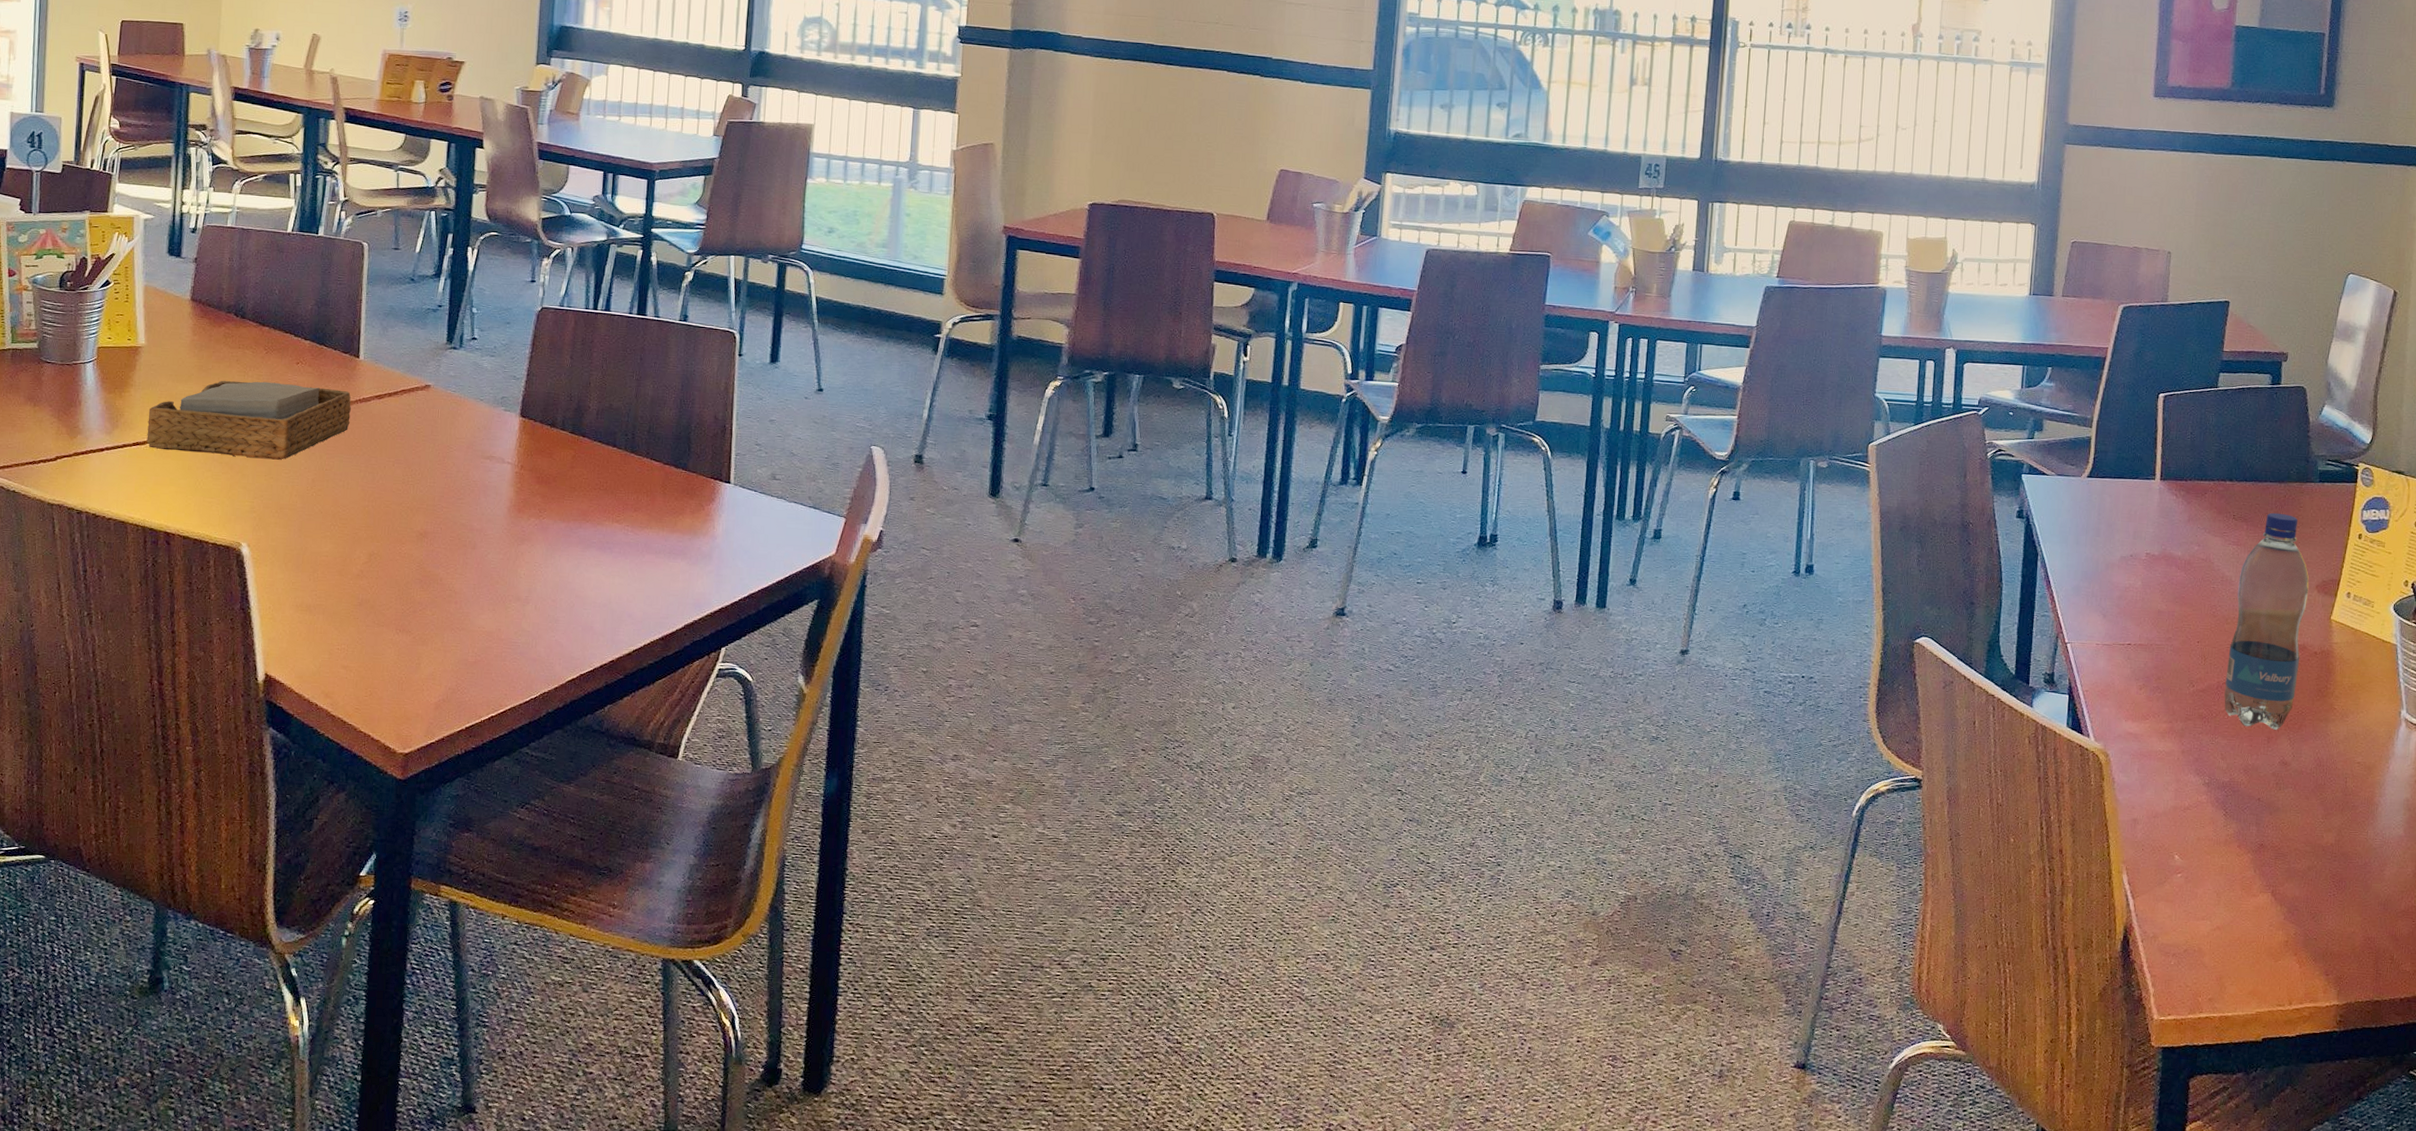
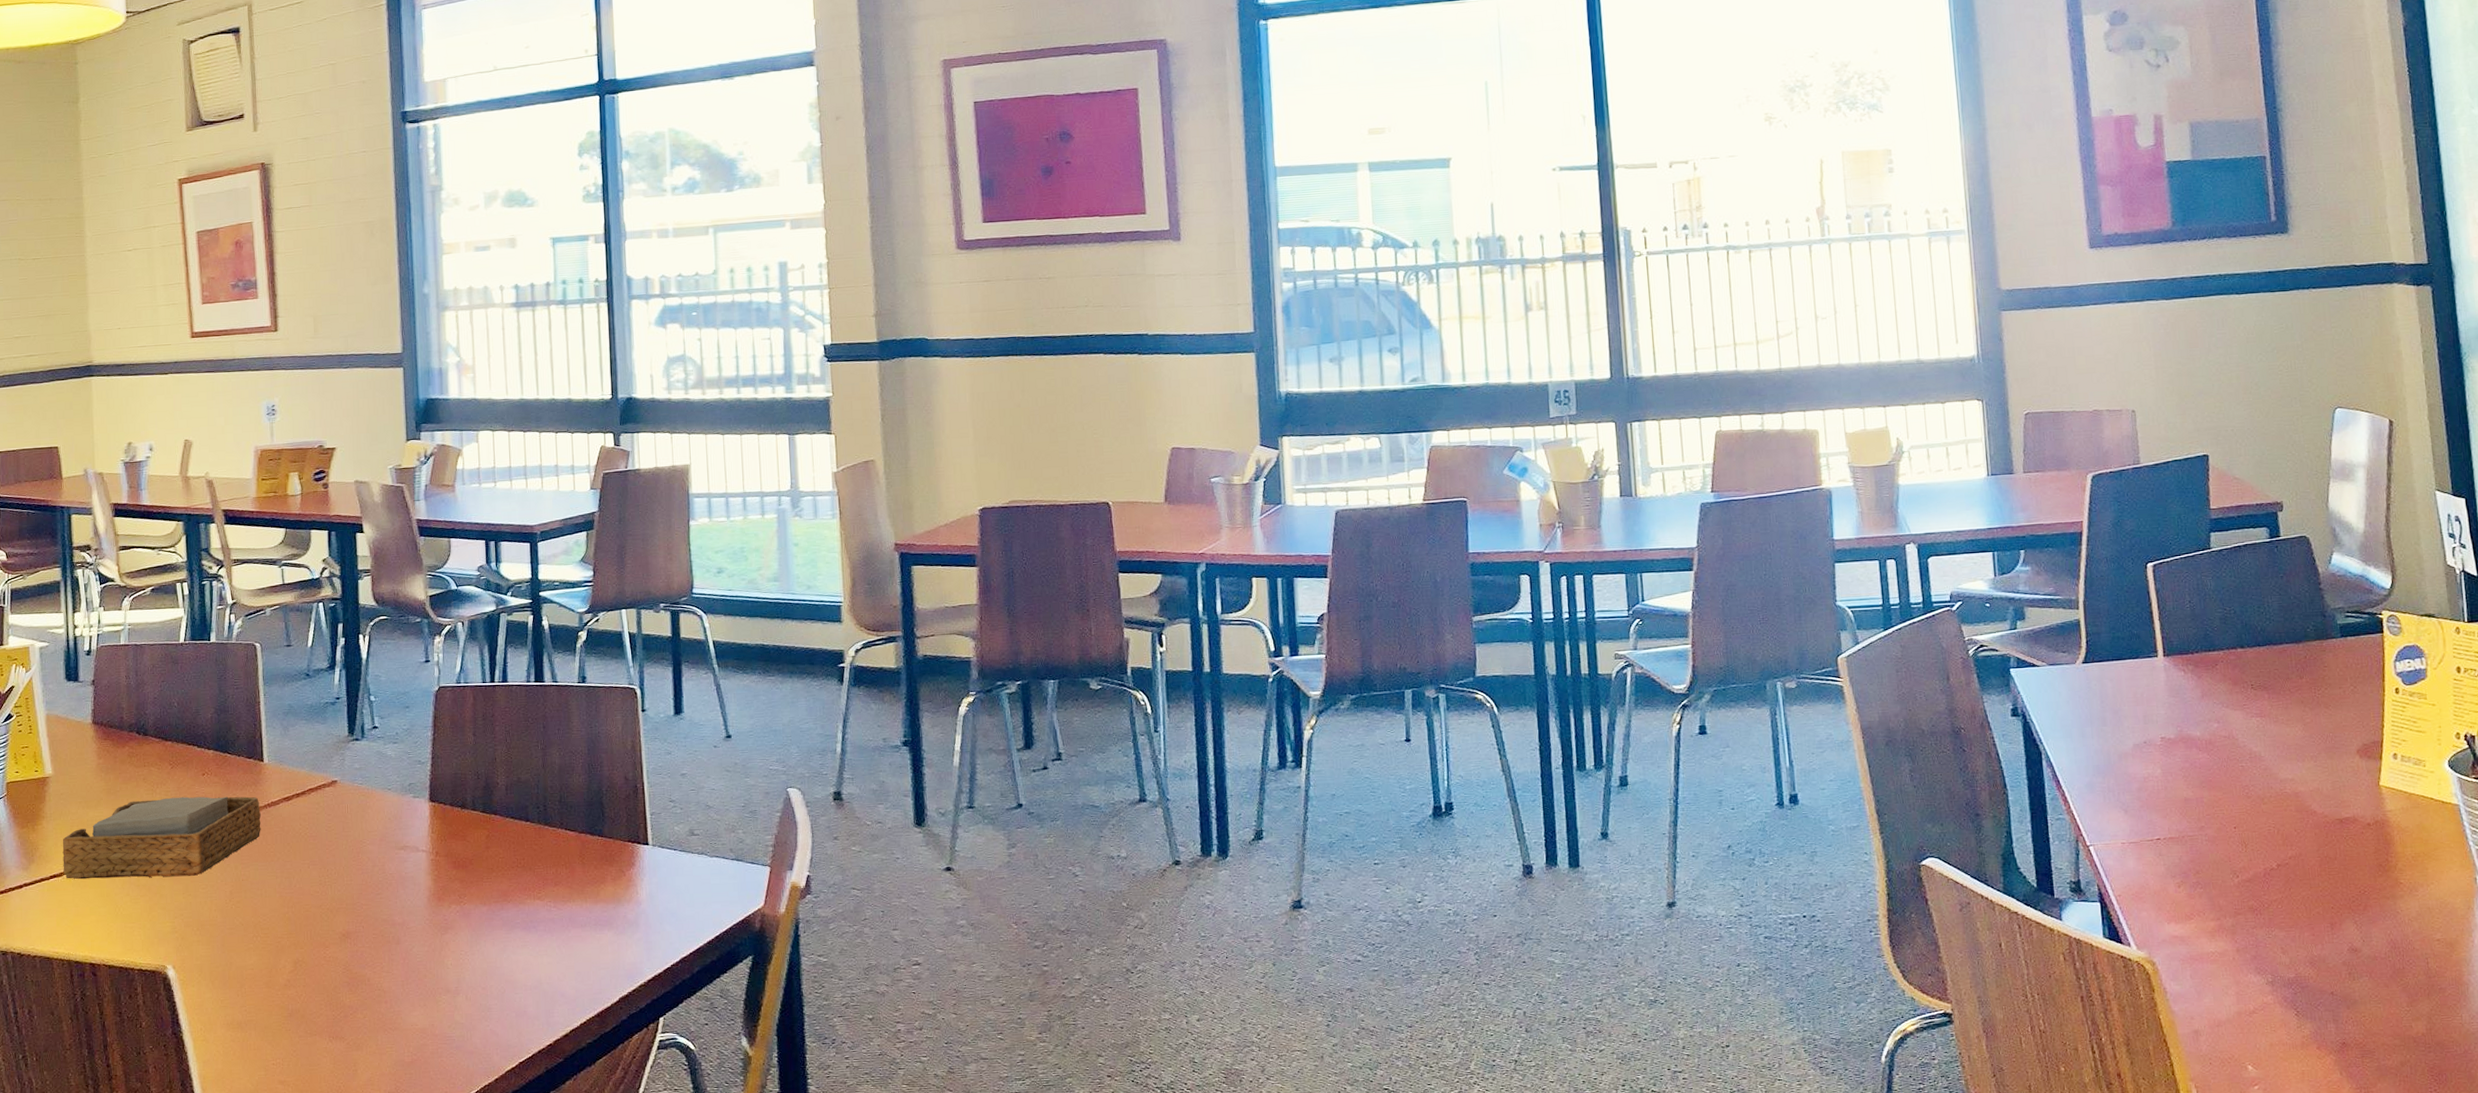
bottle: present [2224,512,2309,730] -> none [2268,676,2354,915]

